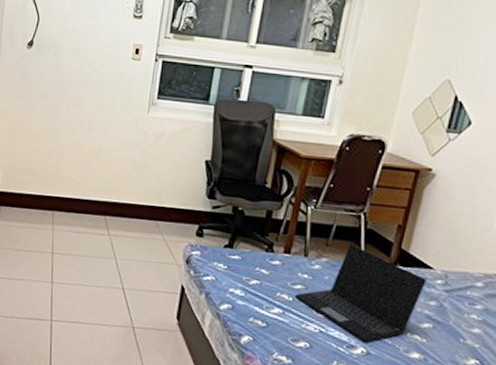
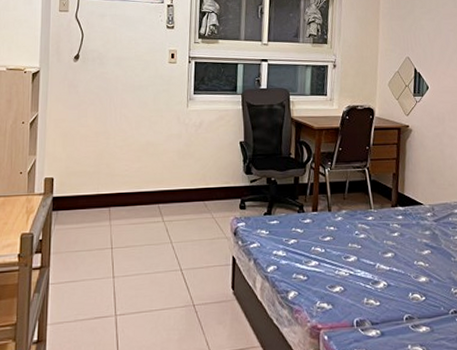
laptop: present [294,244,427,343] -> none [326,195,420,277]

